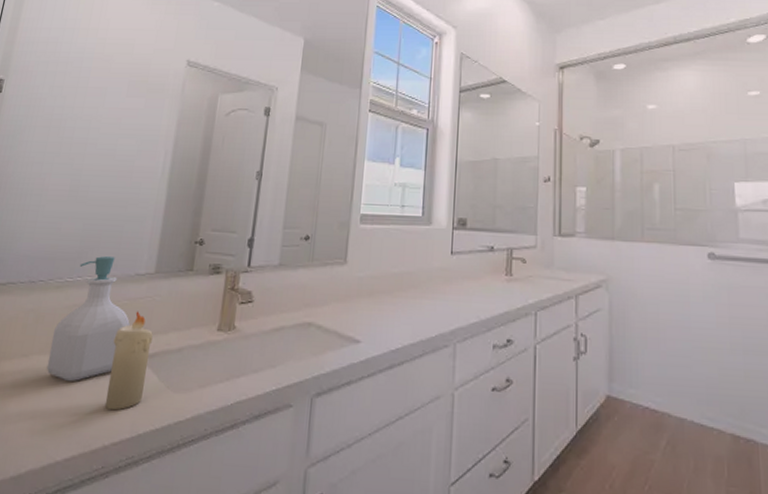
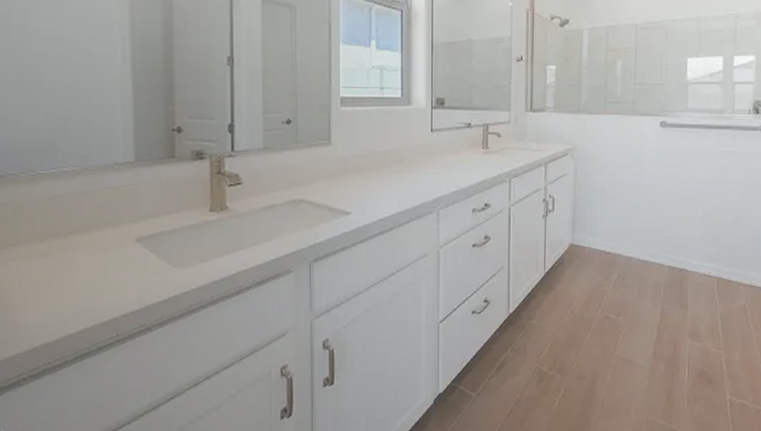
soap bottle: present [46,256,130,381] -> none [37,148,118,265]
candle: present [104,311,153,411] -> none [104,198,145,288]

